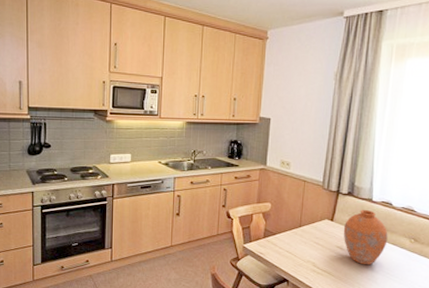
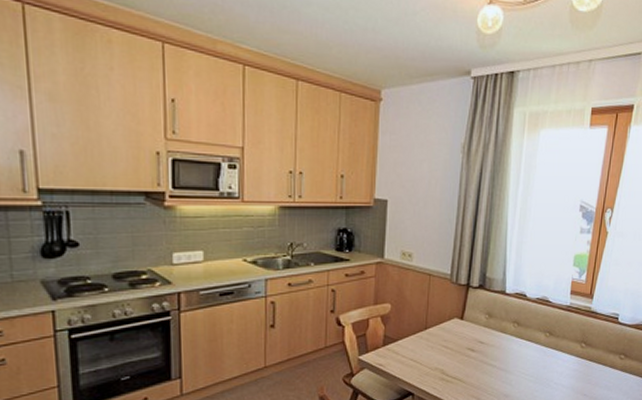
vase: present [343,209,388,265] -> none [474,303,522,367]

